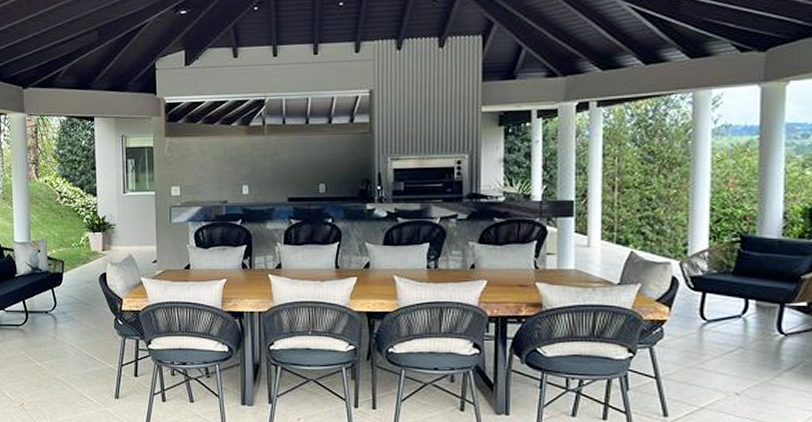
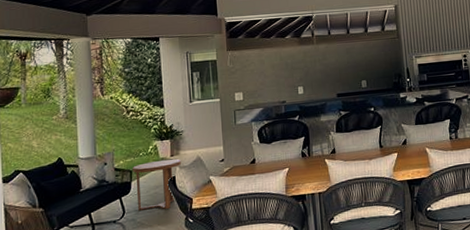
side table: none [65,253,112,307] -> present [133,159,181,211]

